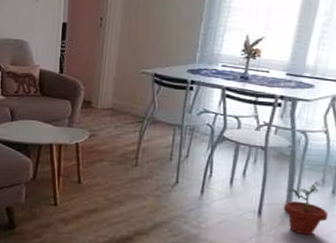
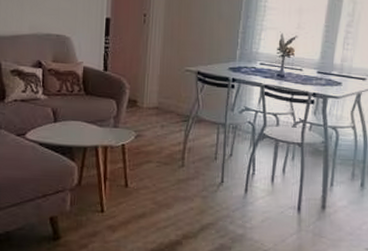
potted plant: present [283,180,329,236] -> none [319,174,359,229]

